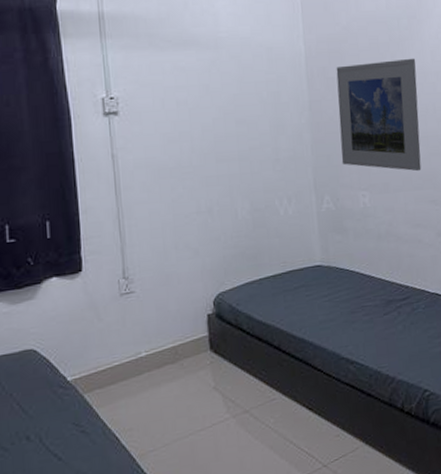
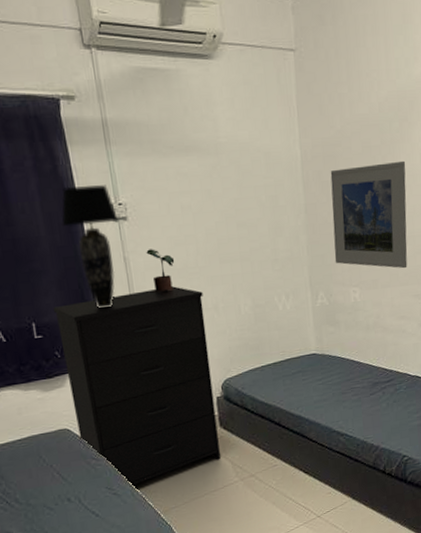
dresser: none [30,186,210,423] -> present [53,286,221,487]
table lamp: none [48,78,110,210] -> present [61,185,119,309]
potted plant: none [136,146,167,194] -> present [146,249,175,293]

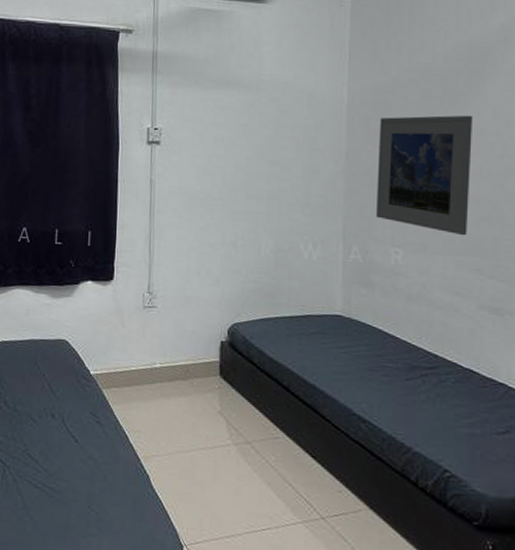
dresser: present [53,286,221,487] -> none [75,214,223,419]
table lamp: present [61,185,119,309] -> none [100,108,153,226]
potted plant: present [146,249,175,293] -> none [171,175,199,220]

